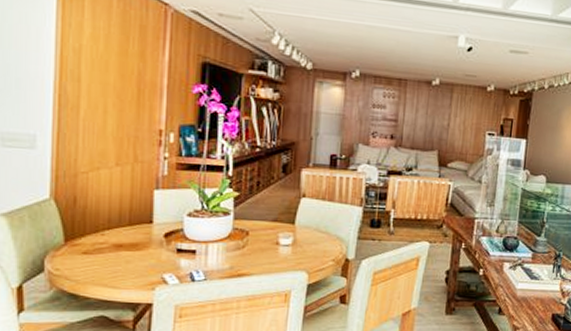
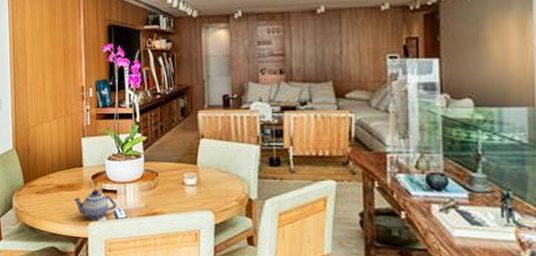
teapot: none [135,248,195,283] -> present [73,189,118,220]

